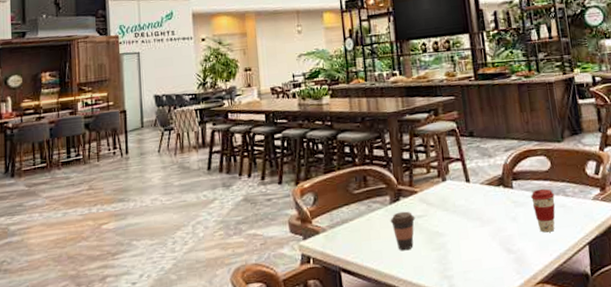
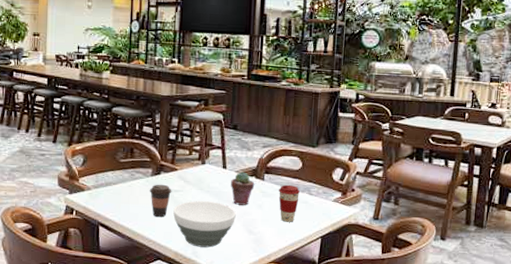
bowl: none [420,222,490,279] -> present [173,201,236,248]
potted succulent: none [477,182,504,222] -> present [231,171,255,205]

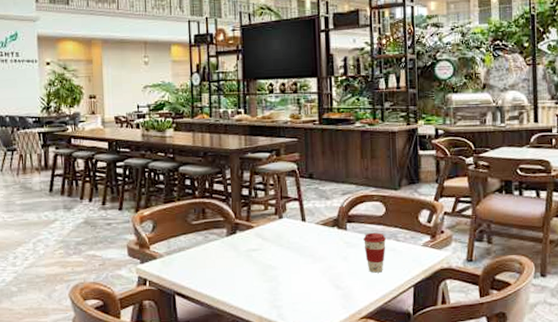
coffee cup: present [149,184,172,218] -> none [225,244,250,280]
bowl: present [173,201,236,248] -> none [253,258,320,309]
potted succulent: present [231,171,255,205] -> none [312,223,338,259]

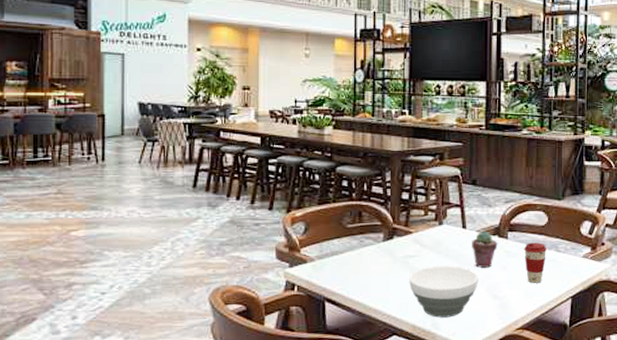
bowl: none [253,258,320,309] -> present [409,266,478,318]
potted succulent: none [312,223,338,259] -> present [472,231,498,268]

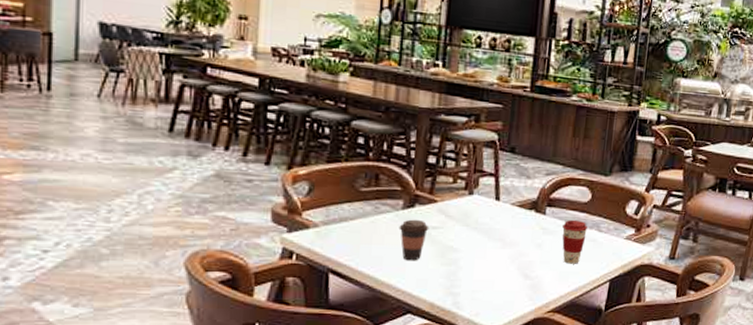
coffee cup: none [381,250,407,287] -> present [399,219,429,261]
bowl: present [409,266,478,318] -> none [430,240,510,297]
potted succulent: present [472,231,498,268] -> none [504,204,534,245]

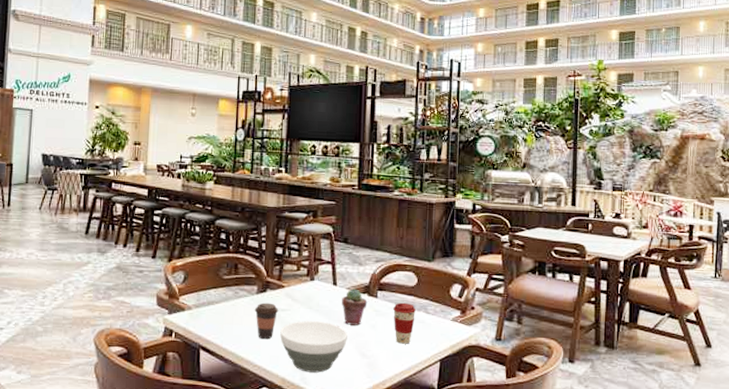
bowl: none [430,240,510,297] -> present [280,321,348,373]
potted succulent: none [504,204,534,245] -> present [342,288,368,325]

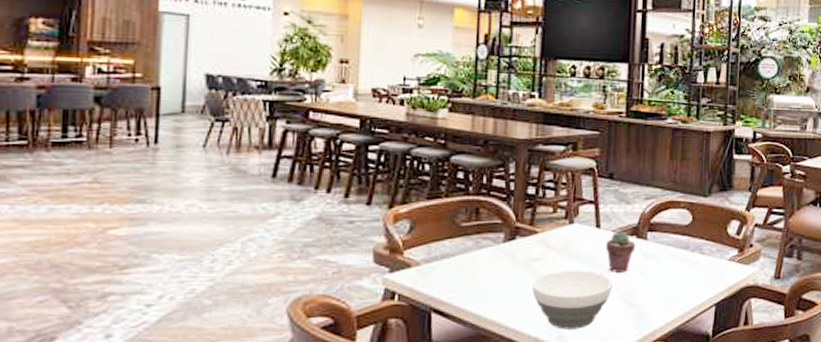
coffee cup: present [254,302,279,340] -> none [500,252,531,295]
coffee cup: present [393,302,416,344] -> none [664,243,690,289]

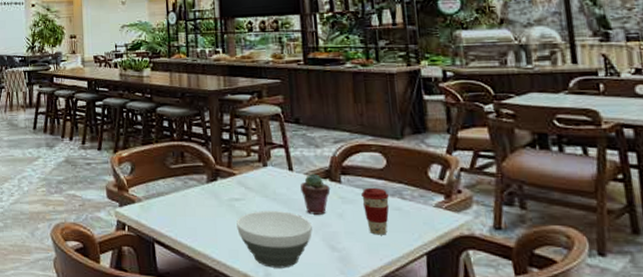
coffee cup: none [664,243,690,289] -> present [361,187,390,235]

